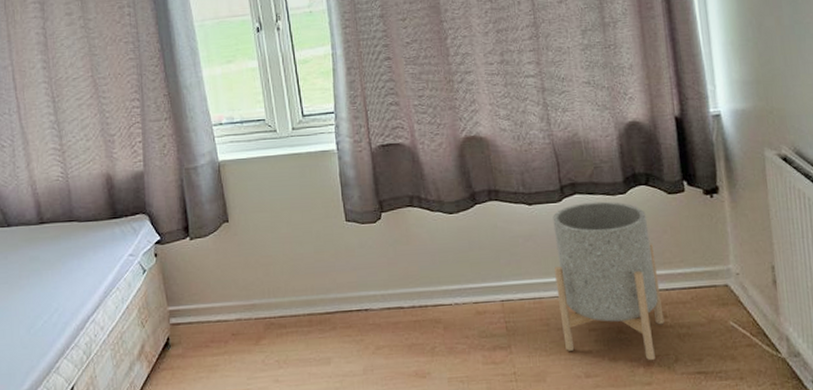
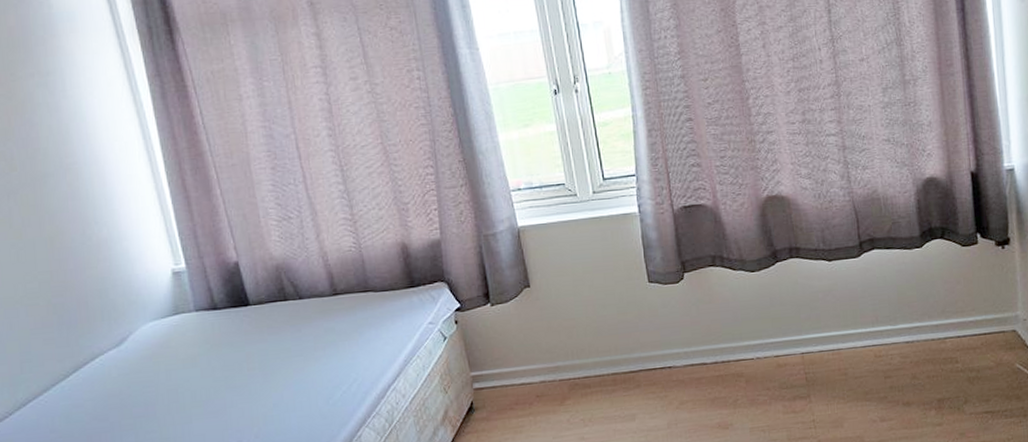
planter: present [553,201,665,361] -> none [852,255,956,404]

